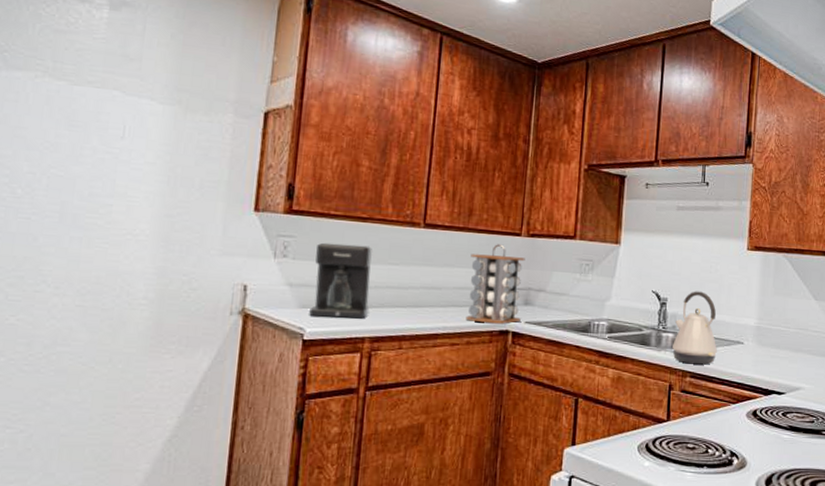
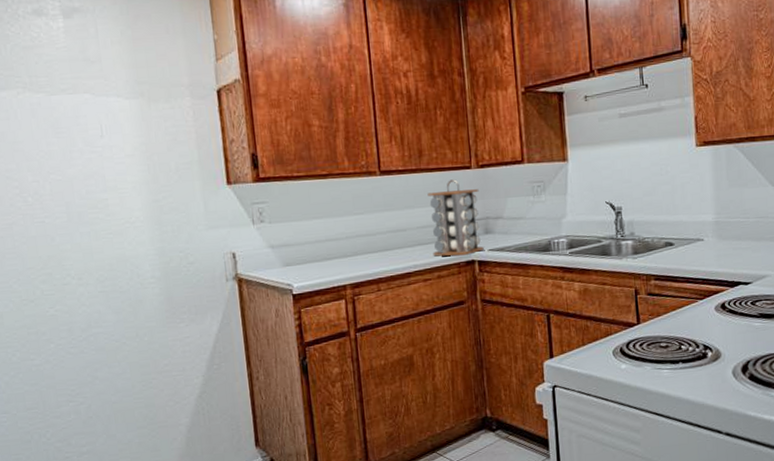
coffee maker: present [309,242,372,319] -> none [288,200,345,273]
kettle: present [672,291,718,365] -> none [633,195,679,268]

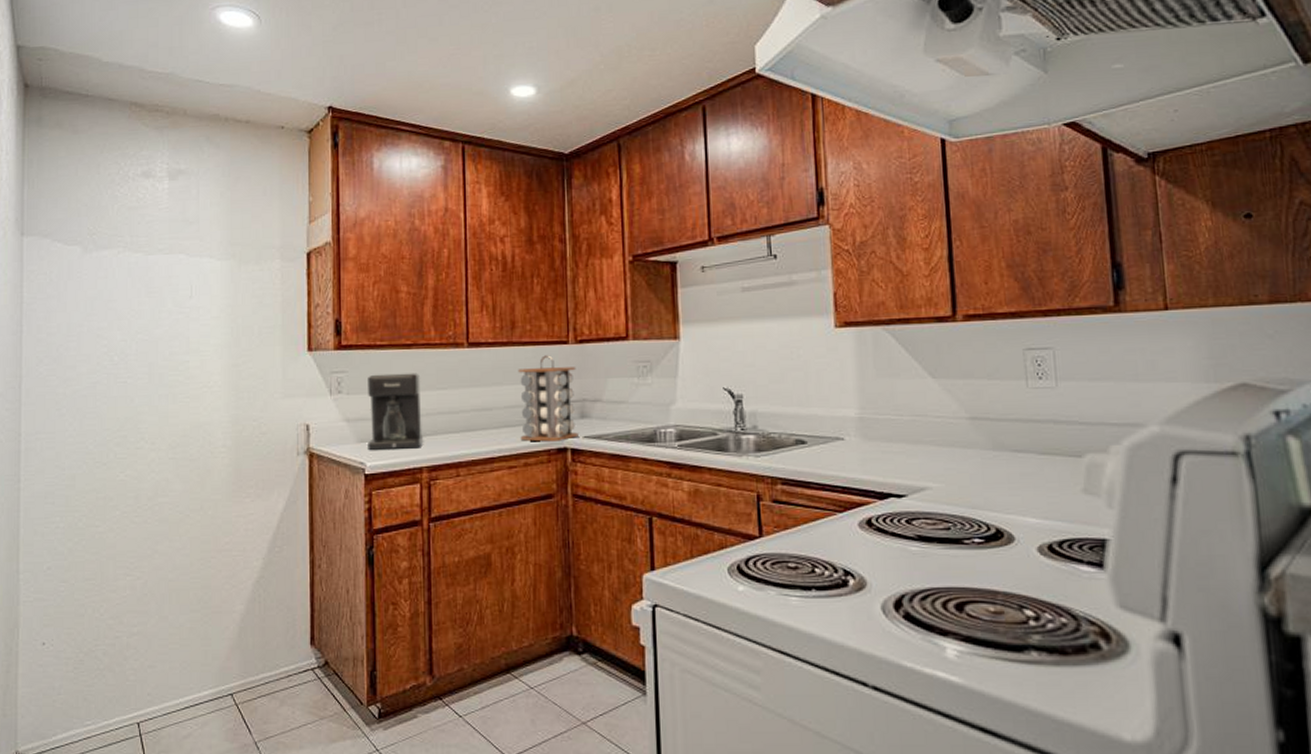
coffee maker: none [288,200,345,273] -> present [368,373,424,451]

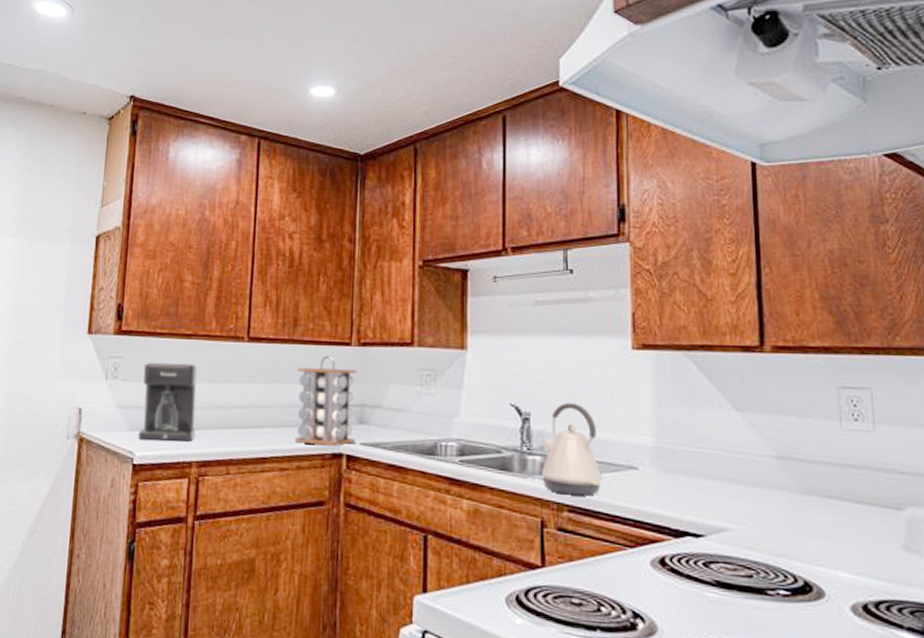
kettle: none [755,382,813,469] -> present [542,402,603,496]

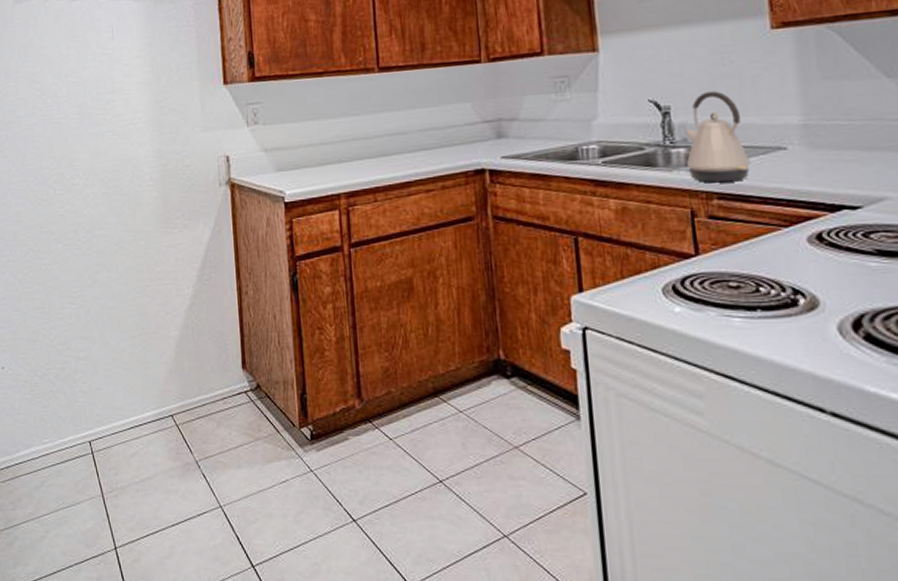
coffee maker: present [138,362,197,442] -> none [282,100,340,179]
spice rack: present [295,356,357,447] -> none [430,75,496,165]

